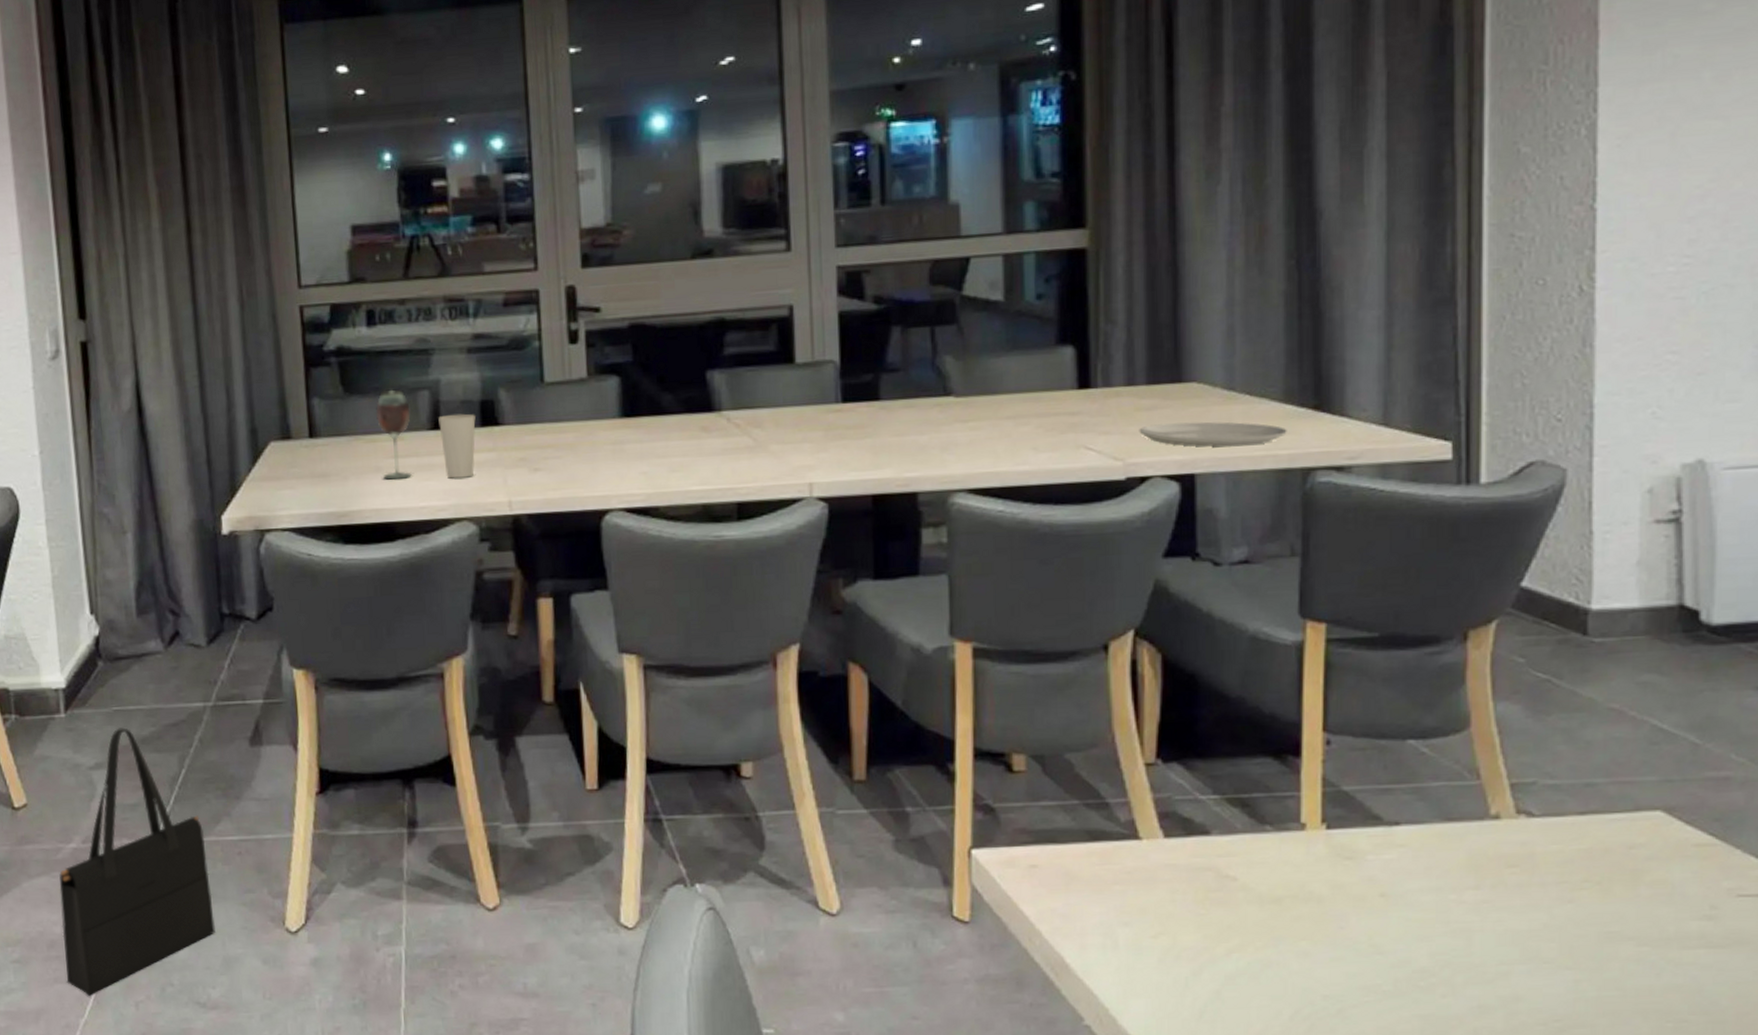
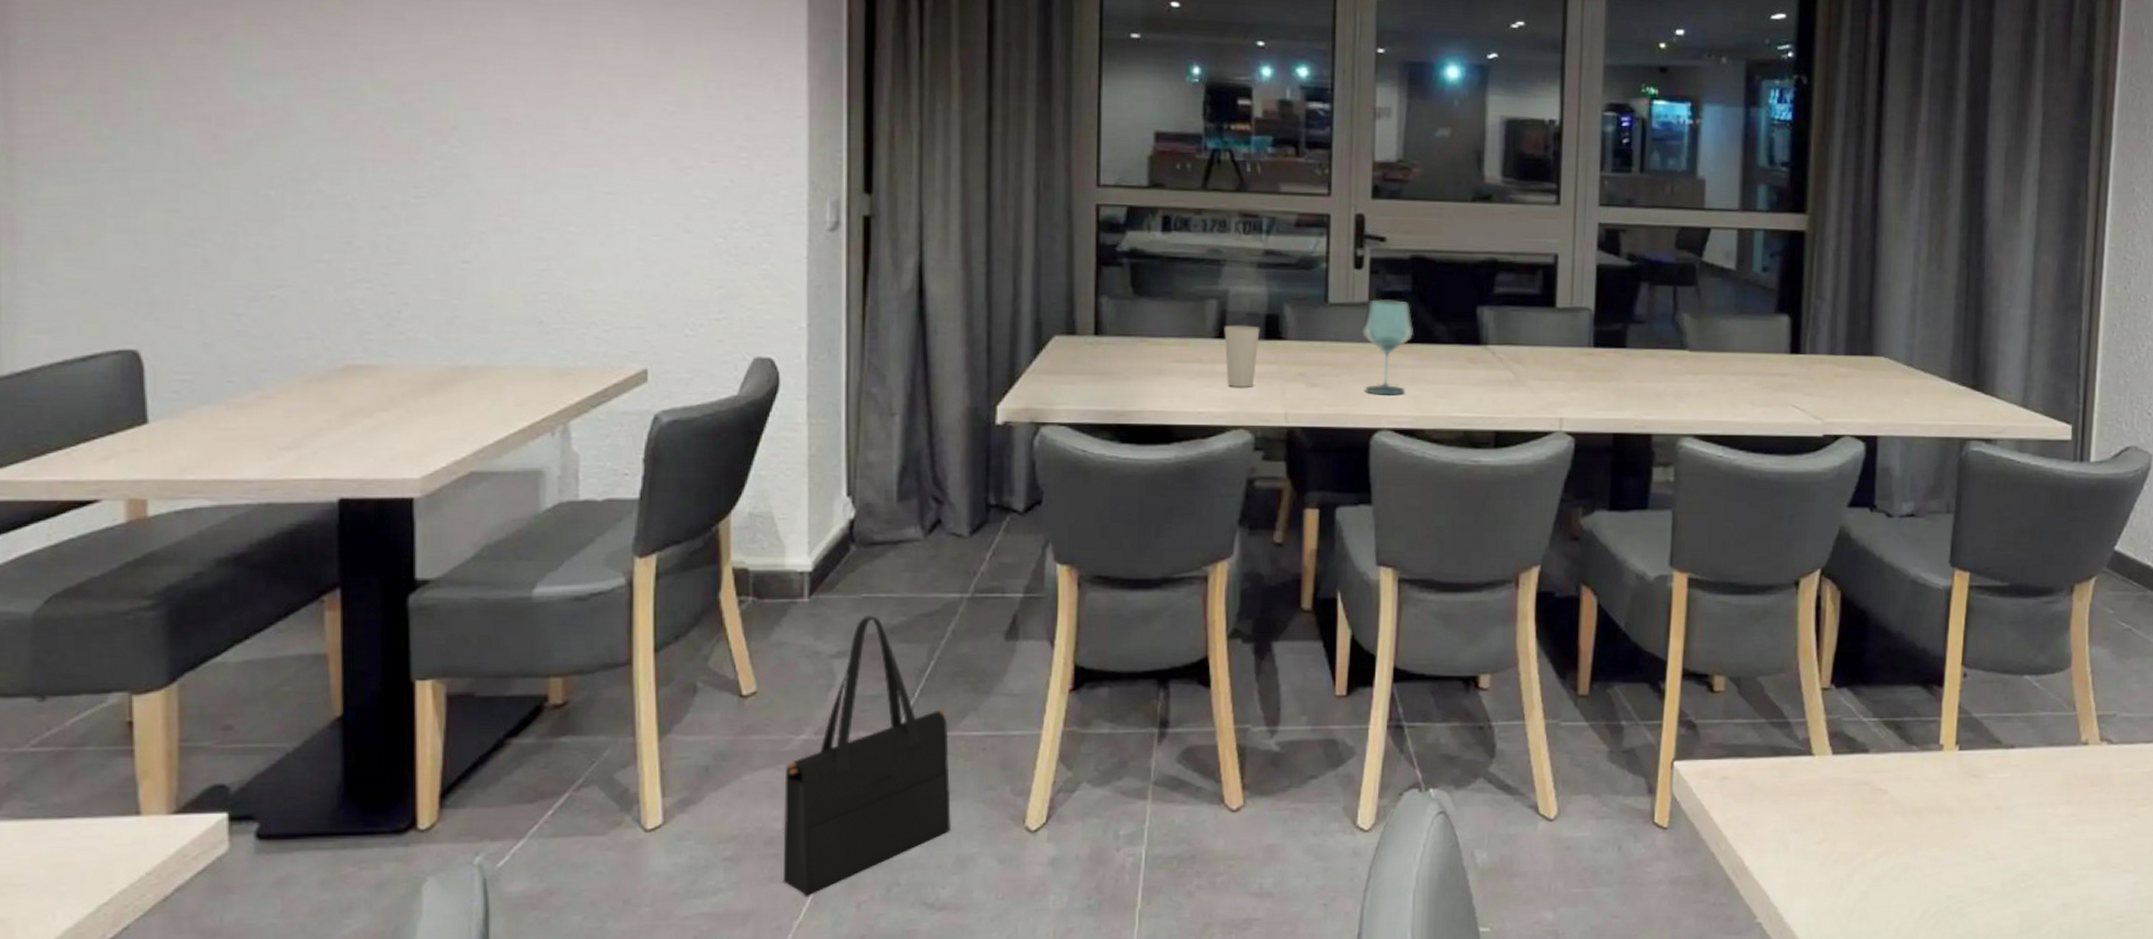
wineglass: present [375,389,412,481] -> none [1162,295,1198,385]
wine glass: none [582,372,638,475] -> present [1361,299,1413,395]
plate: present [1139,421,1287,447] -> none [1836,390,1951,415]

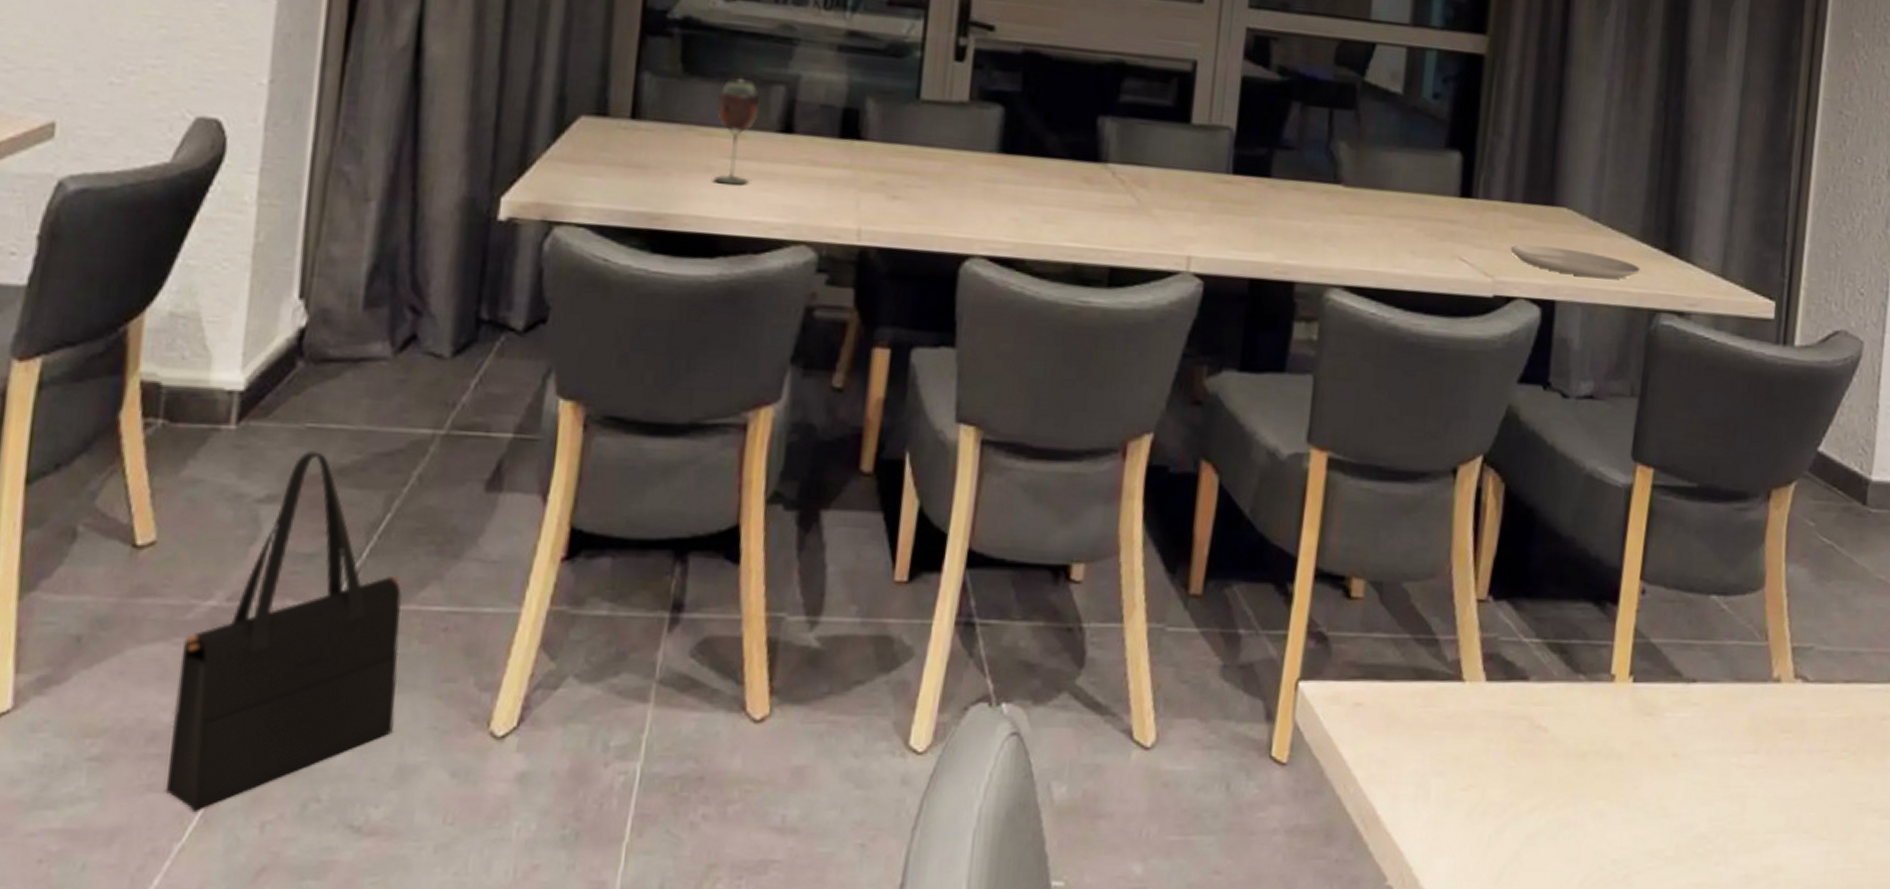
wineglass: none [1162,295,1198,385] -> present [714,77,760,186]
cup: present [1224,325,1260,387] -> none [789,117,835,195]
wine glass: present [1361,299,1413,395] -> none [957,99,1021,217]
plate: none [1836,390,1951,415] -> present [1510,244,1640,280]

